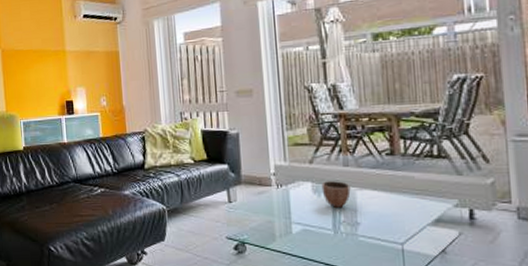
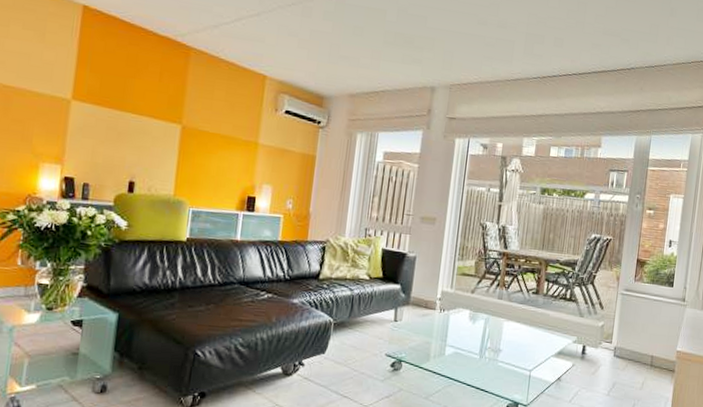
decorative bowl: present [321,181,351,209] -> none [476,310,500,336]

